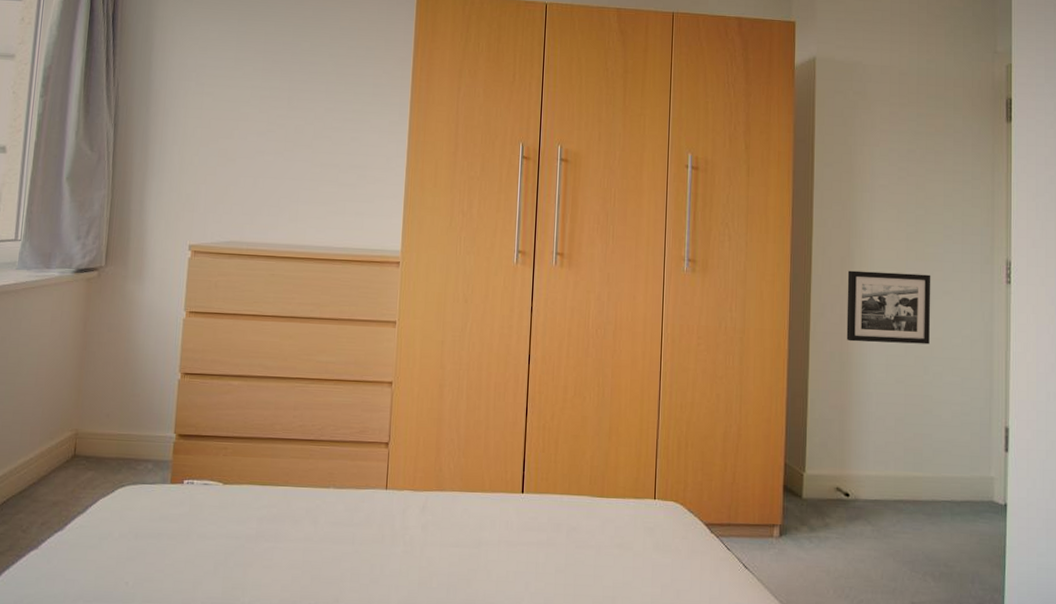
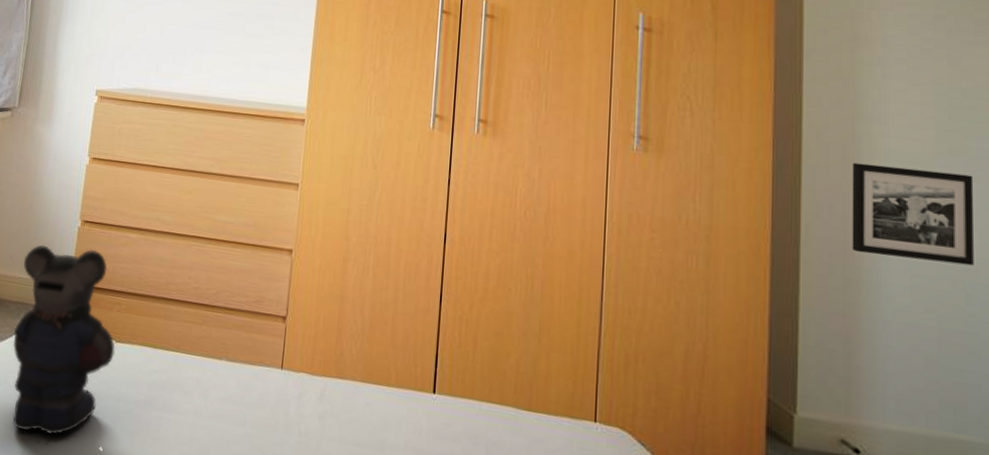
bear: none [115,399,223,589] -> present [12,244,115,445]

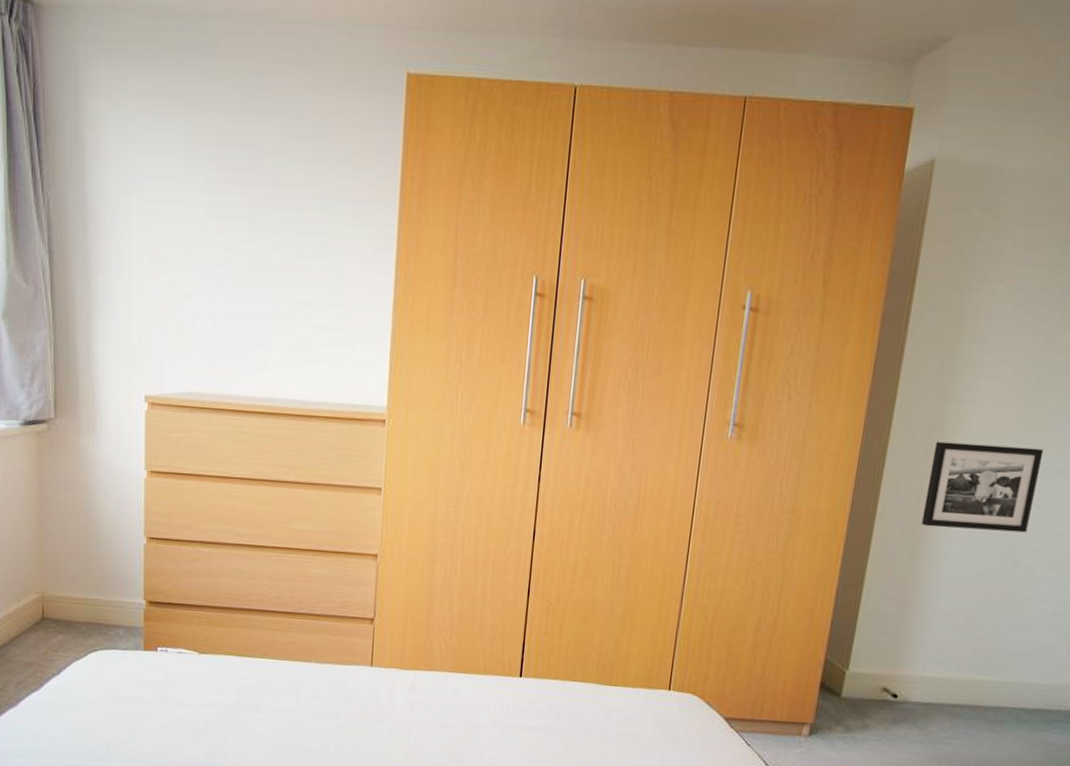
bear: present [12,244,115,445] -> none [89,564,199,751]

